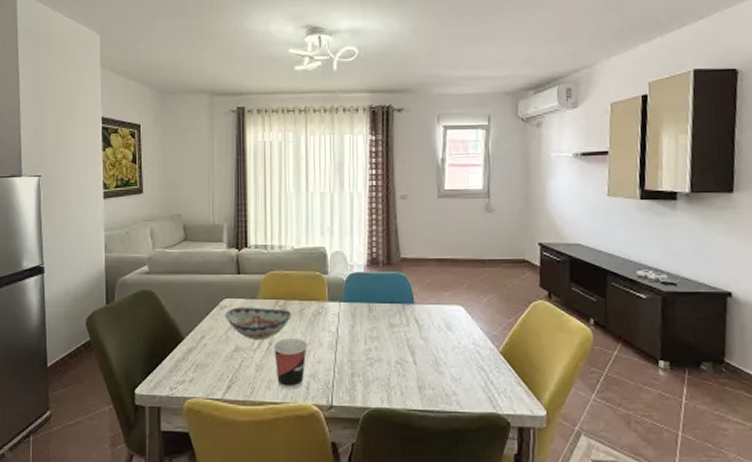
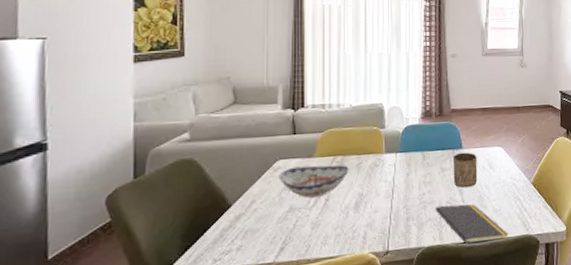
cup: present [274,338,308,389] -> none [331,191,365,242]
notepad: none [382,365,471,415] -> present [435,204,509,246]
cup: none [402,308,433,349] -> present [452,152,478,188]

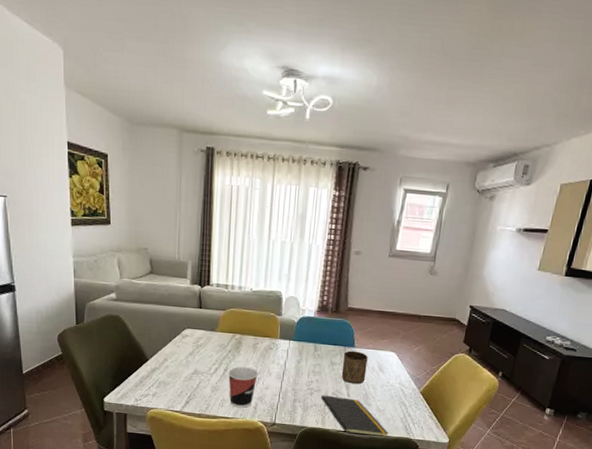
decorative bowl: present [279,165,350,198] -> none [186,337,247,367]
cup: none [331,191,365,242] -> present [228,367,258,408]

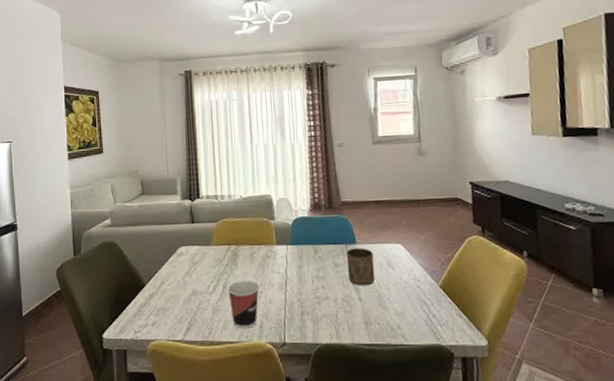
notepad: present [320,395,389,438] -> none [330,302,415,348]

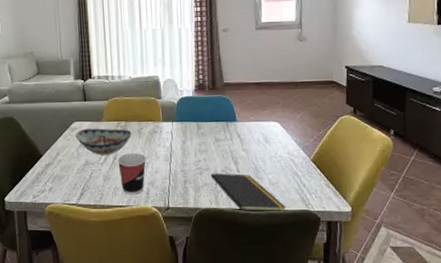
decorative bowl: none [182,253,244,284] -> present [75,128,133,155]
notepad: none [330,302,415,348] -> present [210,173,286,213]
cup: present [346,247,376,286] -> none [226,125,253,159]

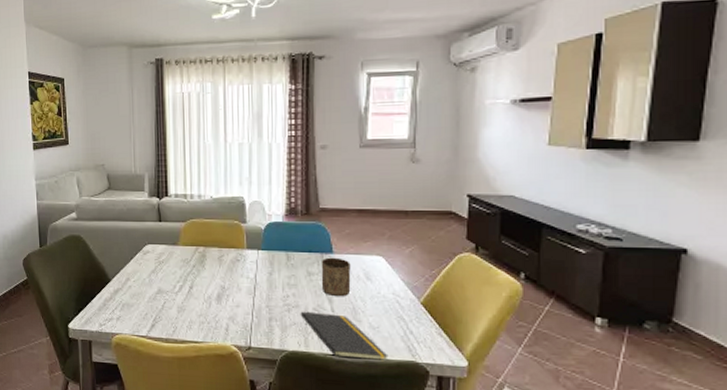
decorative bowl: present [75,128,133,155] -> none [148,252,212,284]
cup: present [118,153,146,195] -> none [194,283,227,330]
cup: none [226,125,253,159] -> present [321,257,351,297]

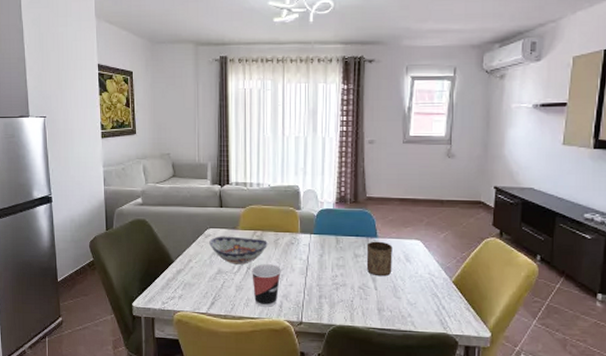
decorative bowl: none [148,252,212,284] -> present [209,236,269,265]
cup: none [194,283,227,330] -> present [252,264,281,307]
notepad: present [300,311,388,362] -> none [347,289,423,334]

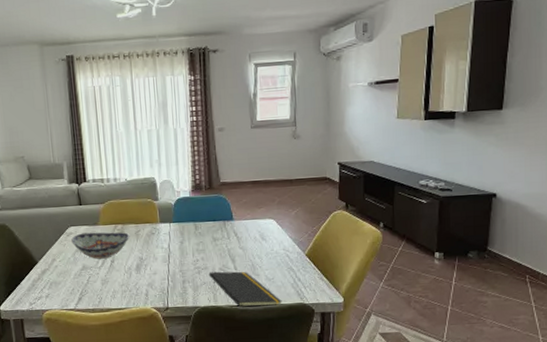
cup: present [252,264,281,307] -> none [115,255,145,297]
notepad: none [347,289,423,334] -> present [208,271,282,309]
cup: present [366,241,393,277] -> none [224,223,250,257]

